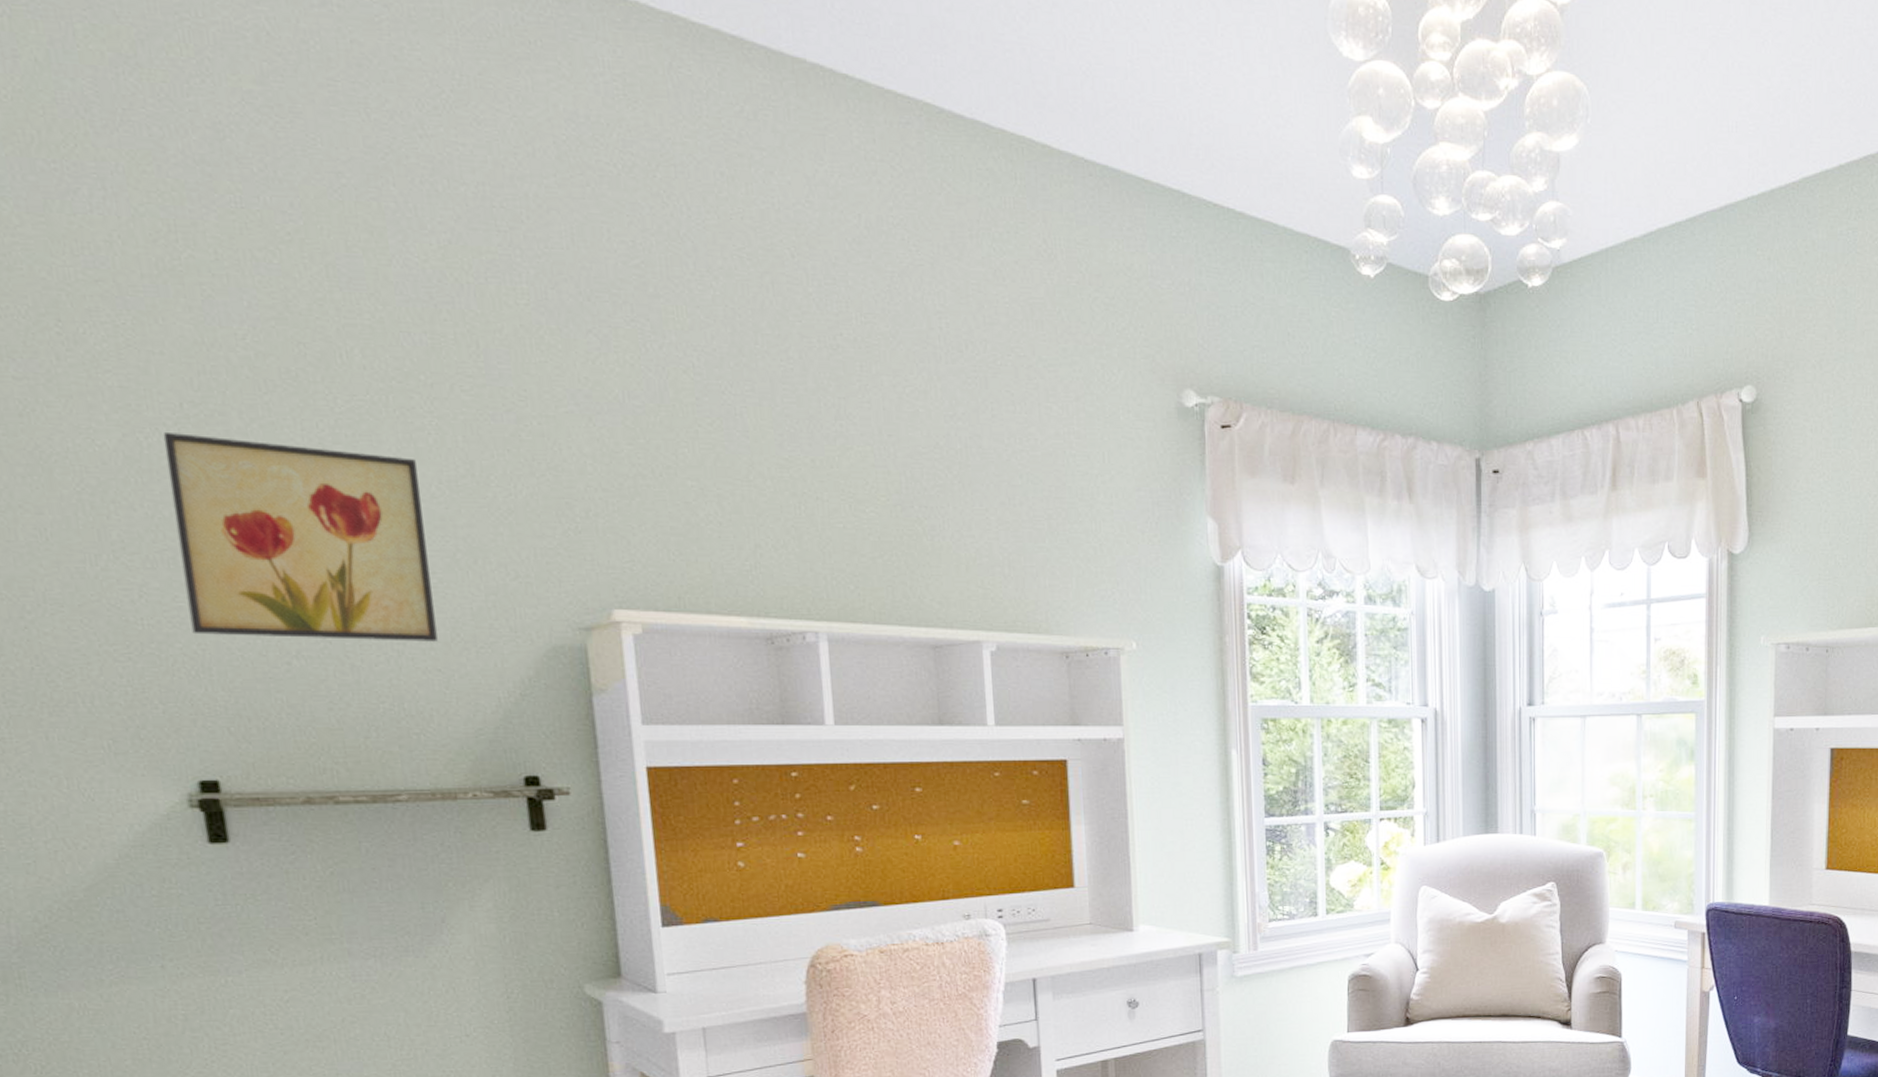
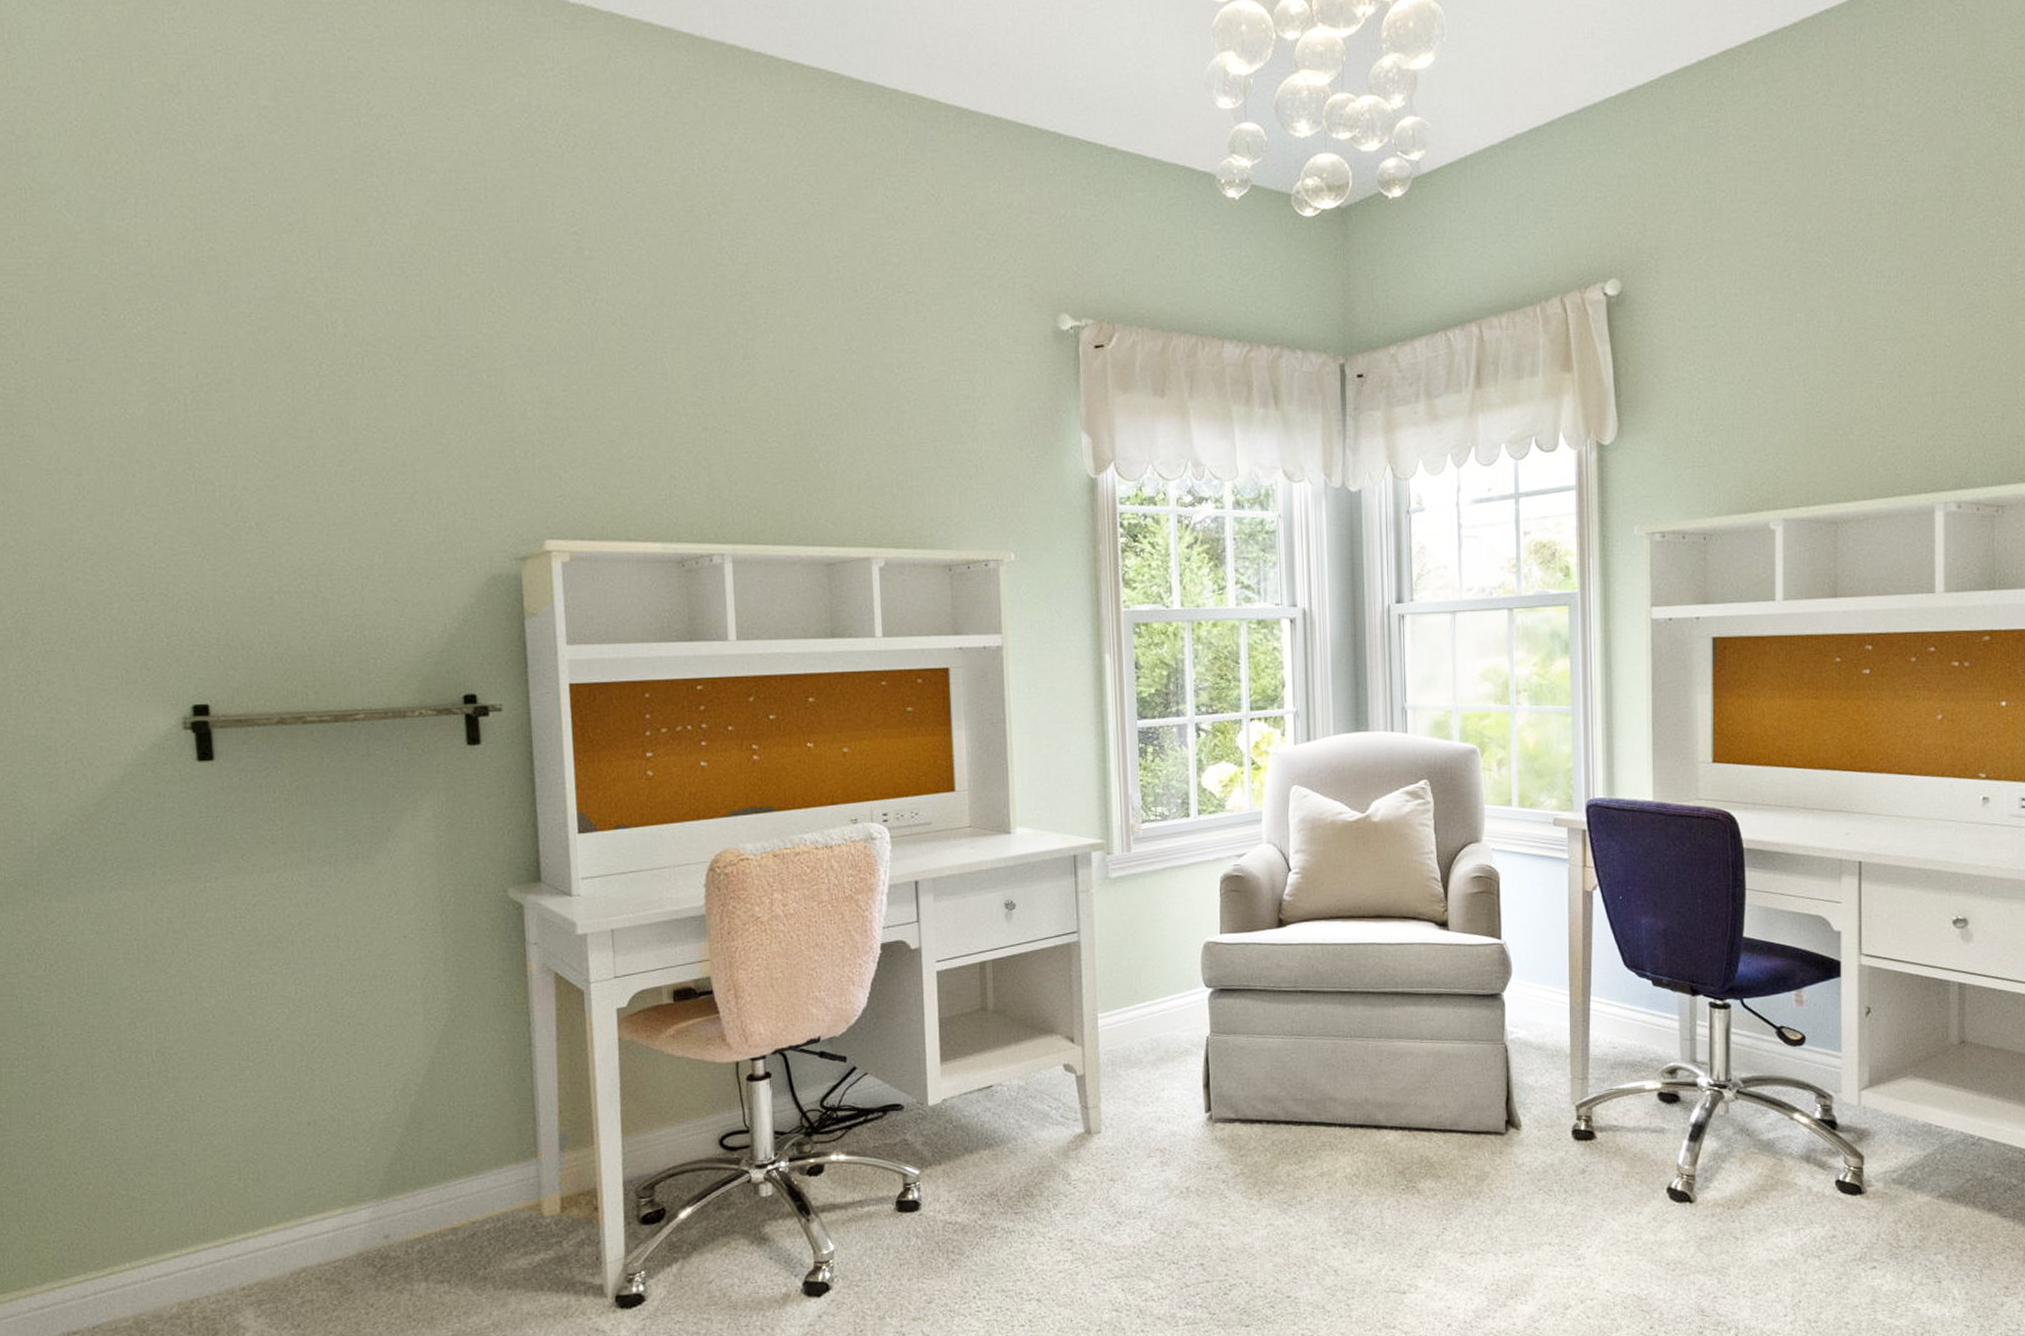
wall art: present [163,433,438,642] -> none [181,400,395,575]

